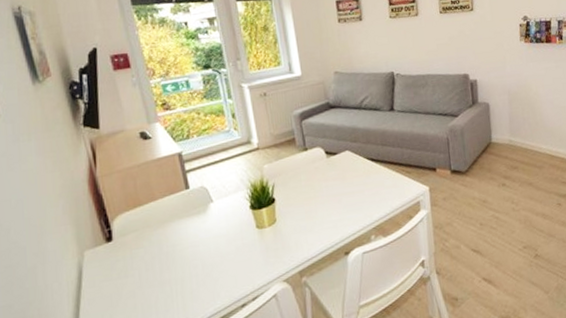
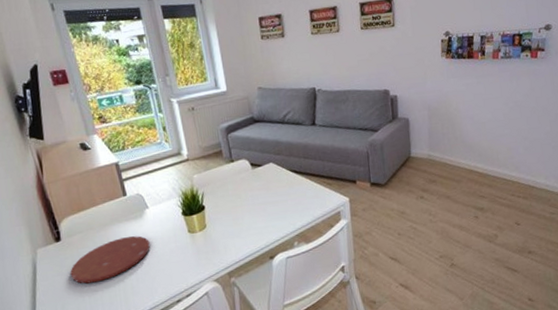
plate: none [121,233,214,289] -> present [70,236,150,284]

